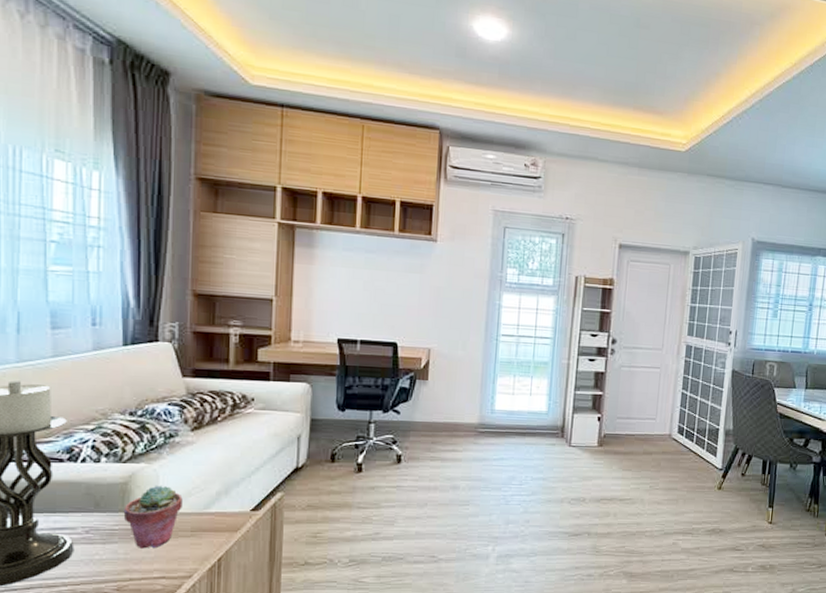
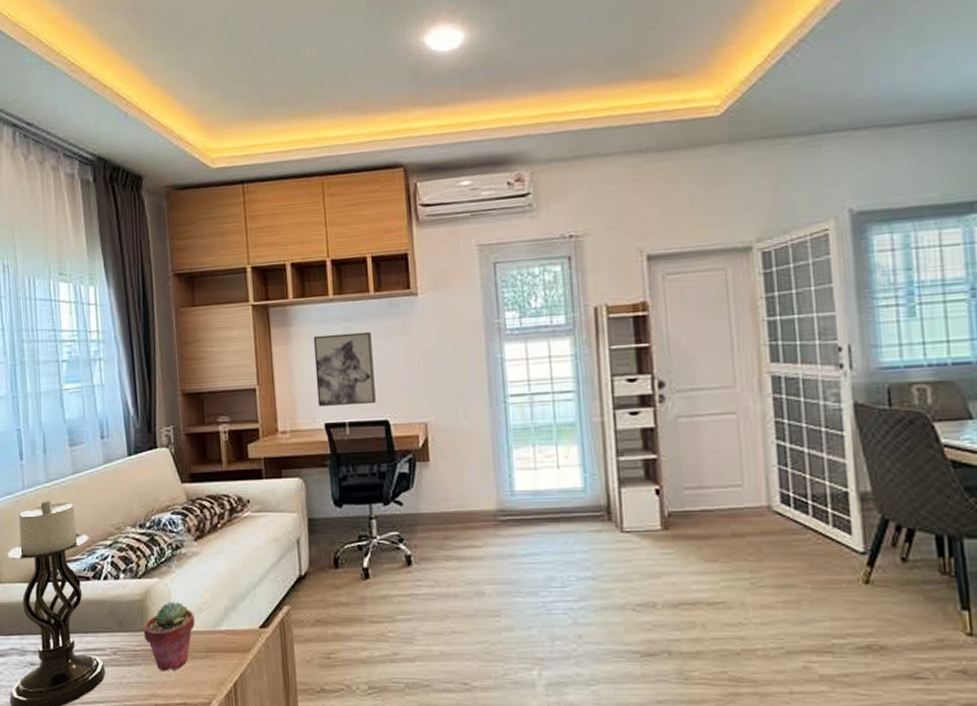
wall art: none [333,260,391,327] -> present [313,332,376,406]

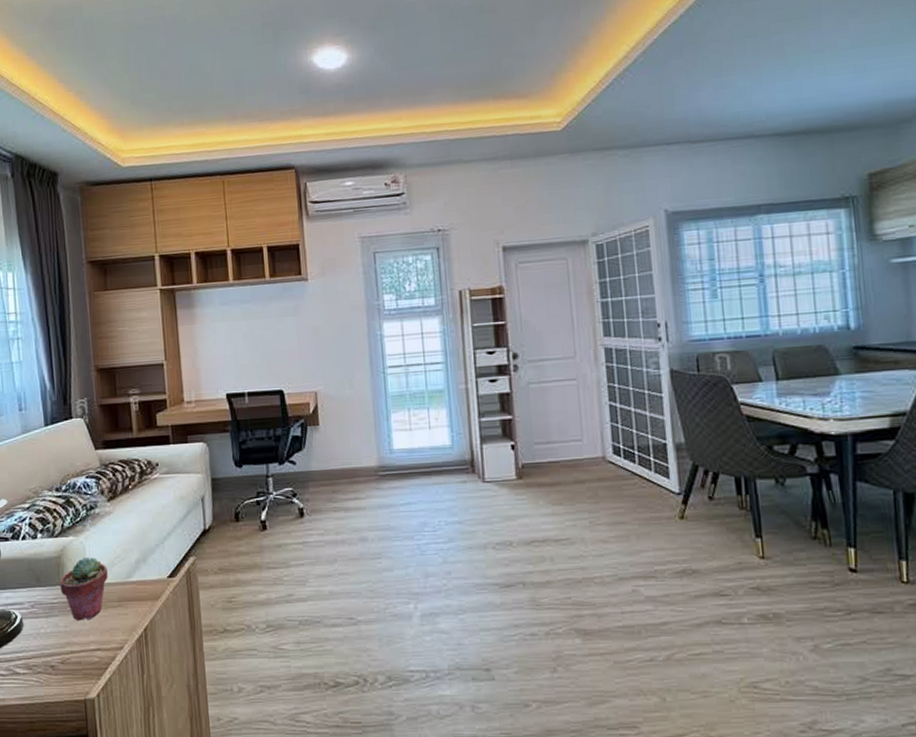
wall art: present [313,332,376,406] -> none [215,313,272,379]

